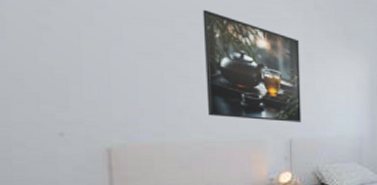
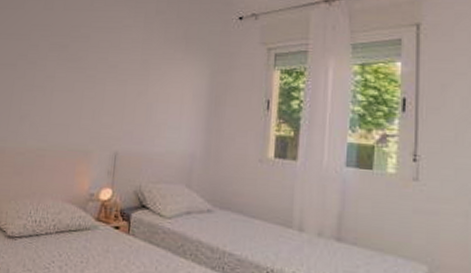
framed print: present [202,9,301,123] -> none [44,22,137,135]

